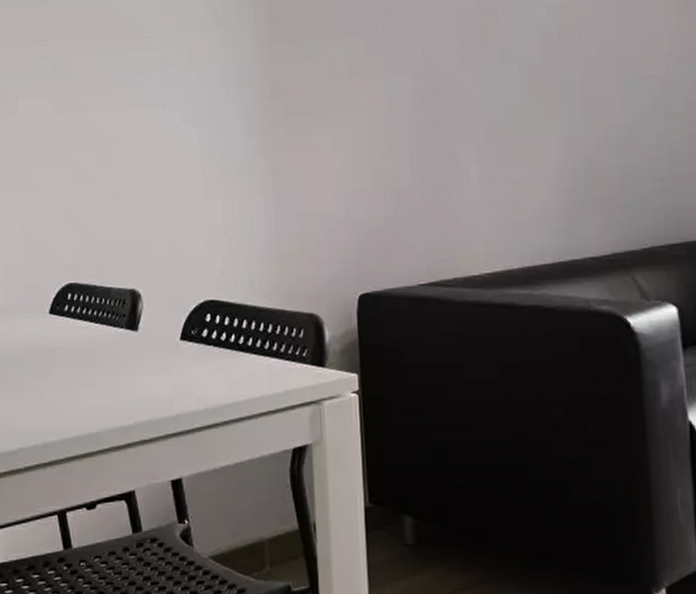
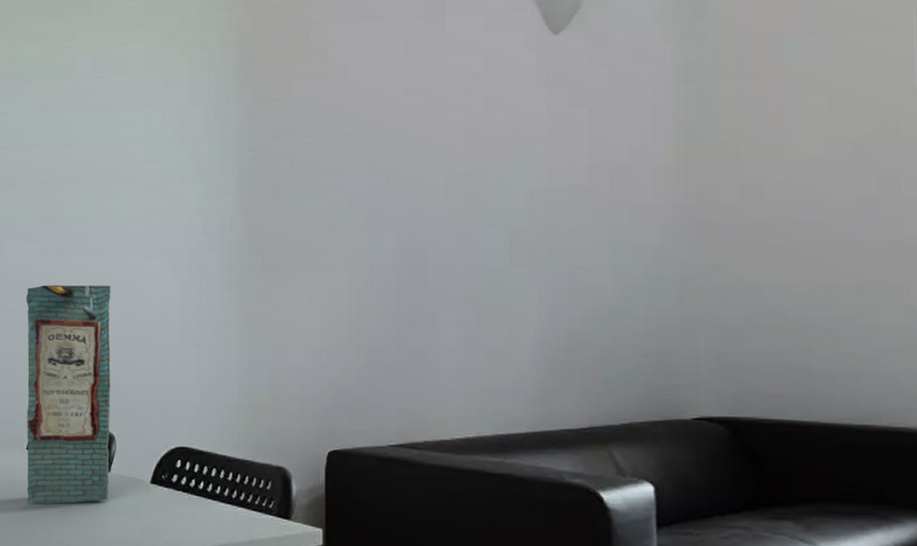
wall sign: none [42,140,138,371] -> present [26,285,111,505]

